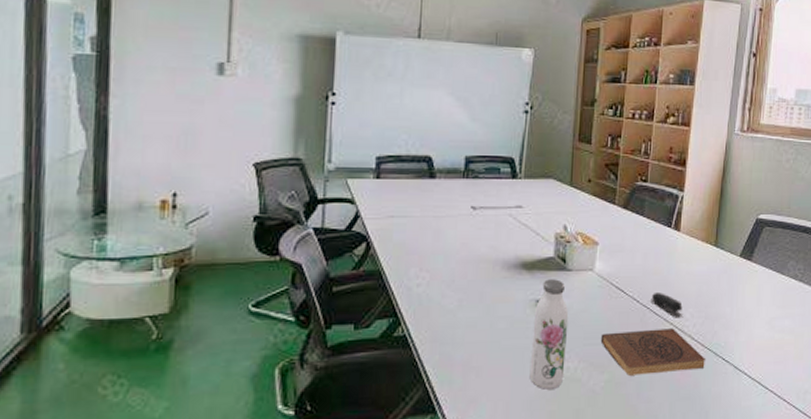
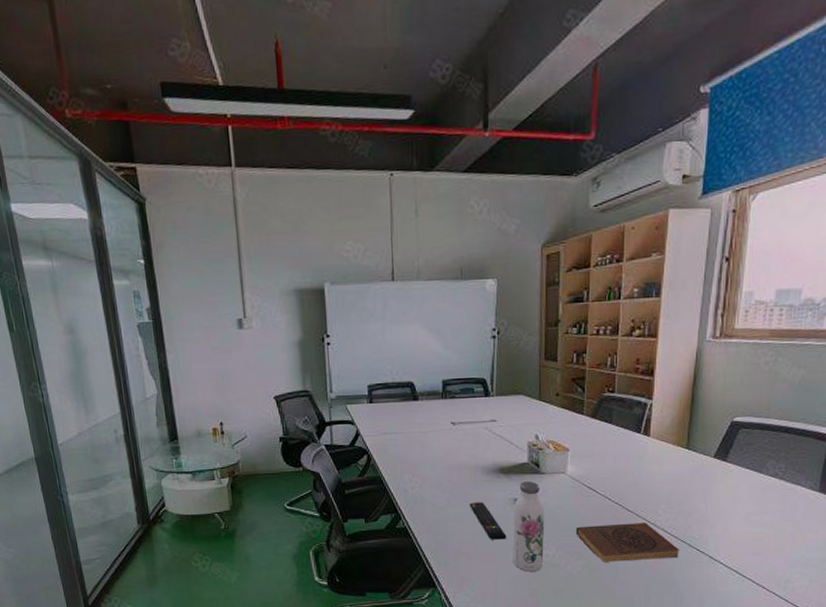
remote control: none [484,303,525,351] -> present [469,502,507,540]
stapler: present [651,293,683,318] -> none [622,491,655,514]

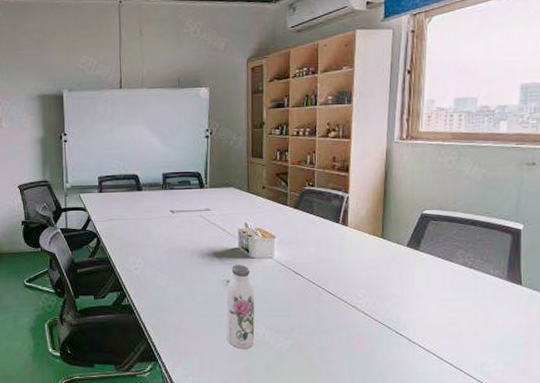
remote control: present [469,502,507,540] -> none [187,283,221,318]
book: present [575,523,680,562] -> none [283,305,381,342]

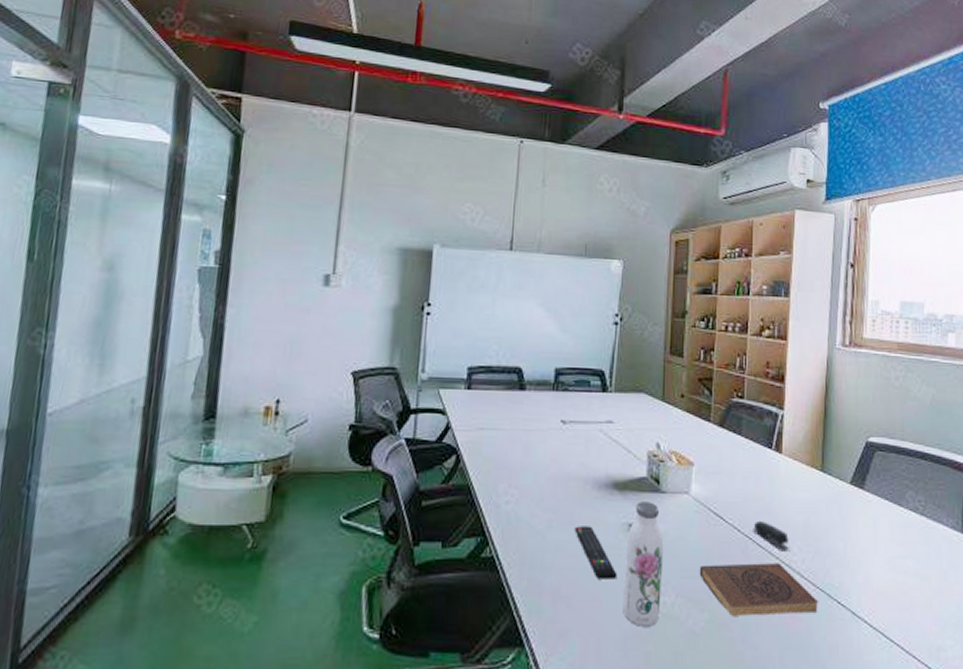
remote control: none [187,283,221,318] -> present [574,526,617,579]
book: none [283,305,381,342] -> present [699,563,819,616]
stapler: none [325,276,355,297] -> present [753,521,789,552]

